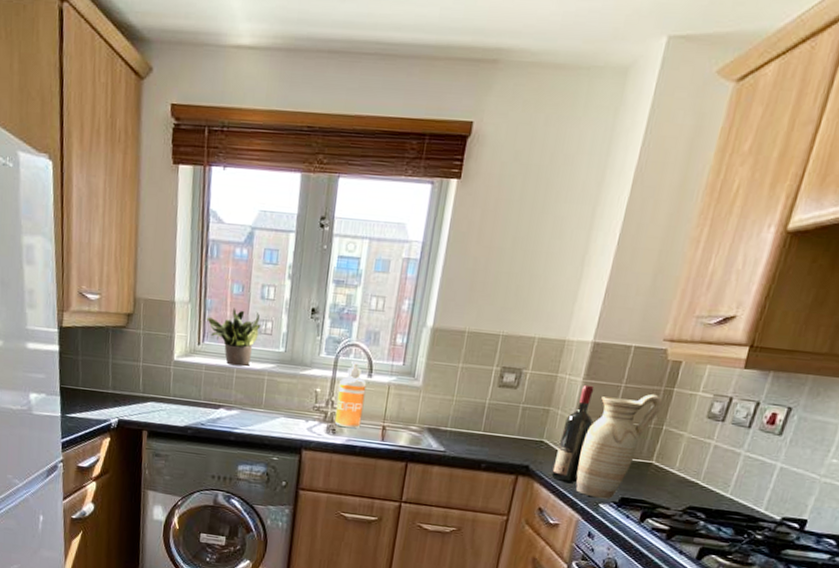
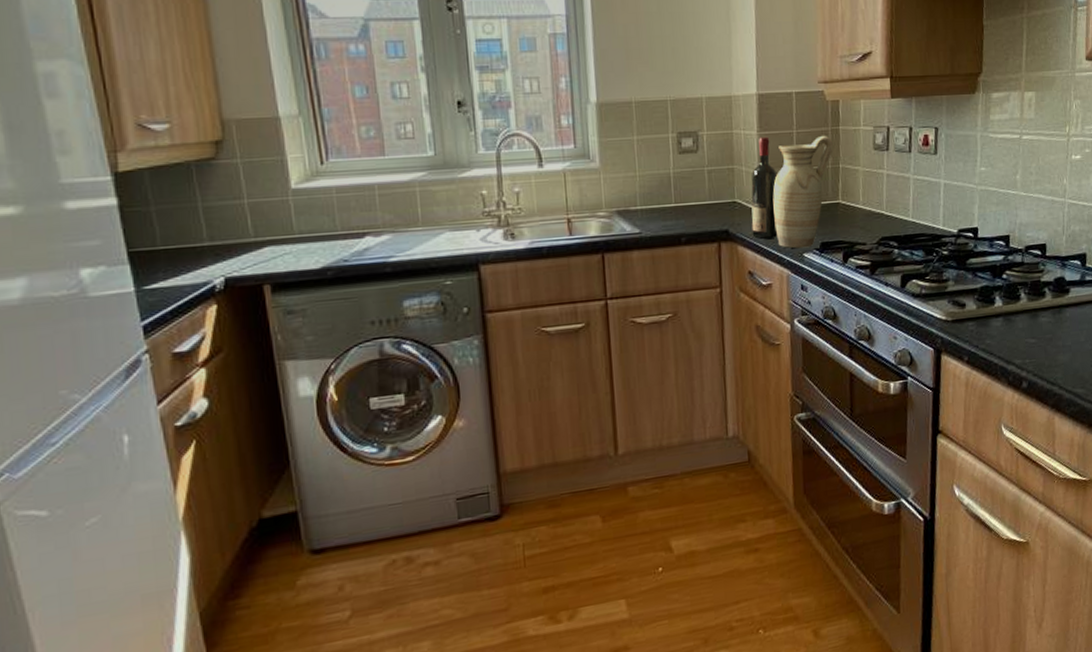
potted plant: present [206,308,261,367] -> none [325,113,399,184]
soap dispenser: present [334,361,368,428] -> none [507,152,543,230]

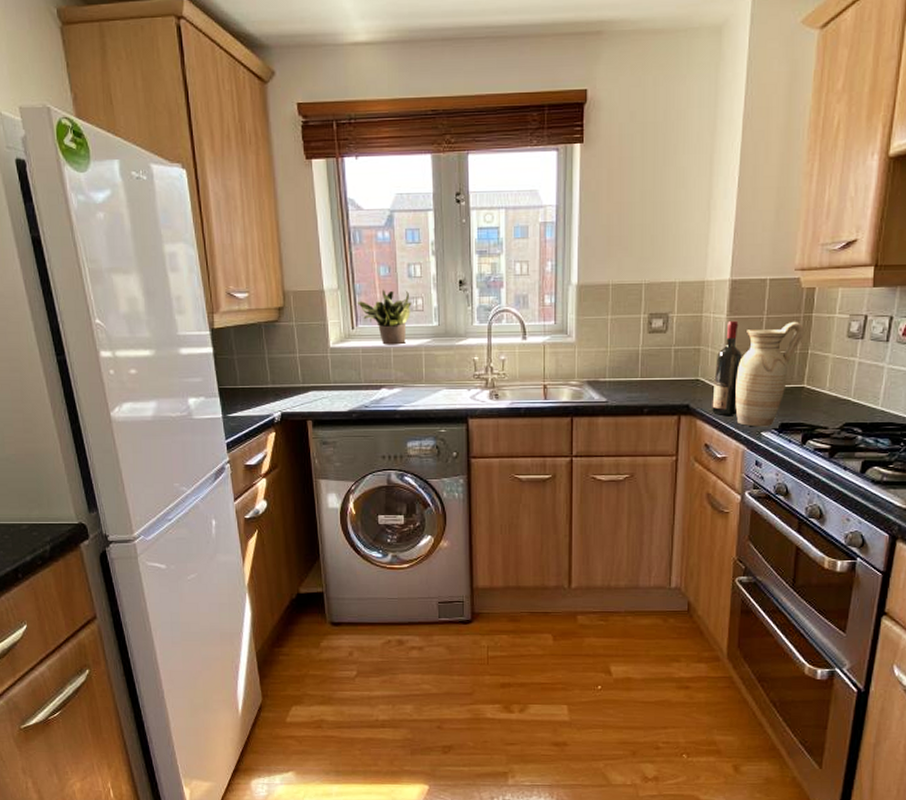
potted plant: none [325,113,399,184] -> present [356,289,412,346]

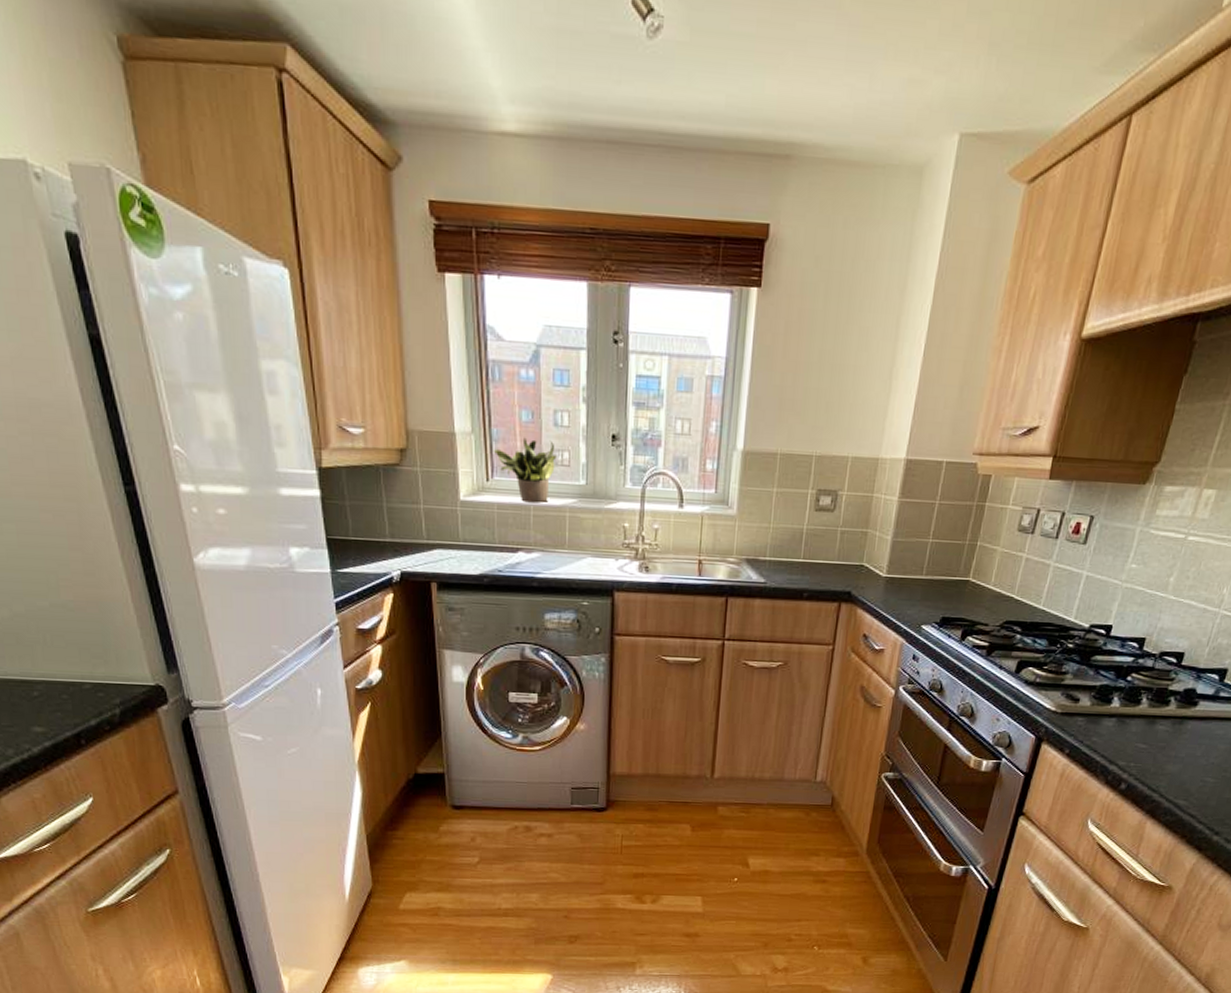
wine bottle: present [712,320,743,415] -> none [873,503,911,606]
ceramic jug: present [735,321,805,427] -> none [897,509,977,620]

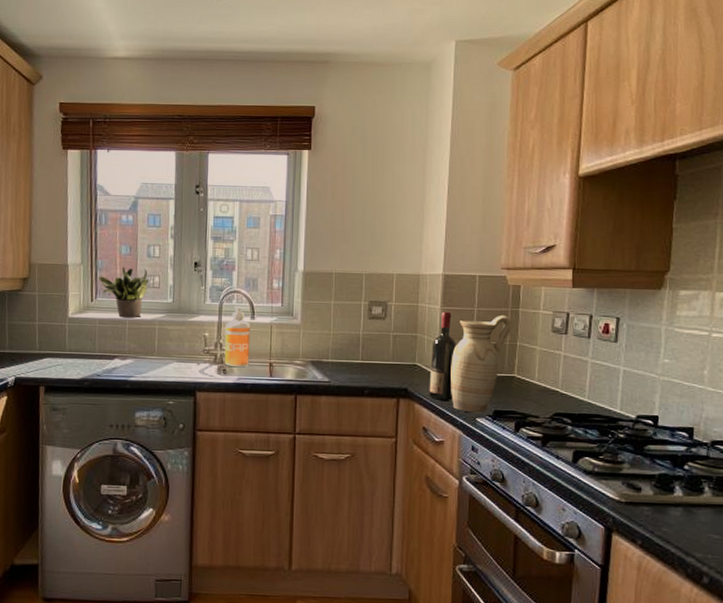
soap dispenser: none [646,491,678,565] -> present [224,306,251,368]
wine bottle: none [873,503,911,606] -> present [429,311,457,400]
ceramic jug: none [897,509,977,620] -> present [451,314,513,413]

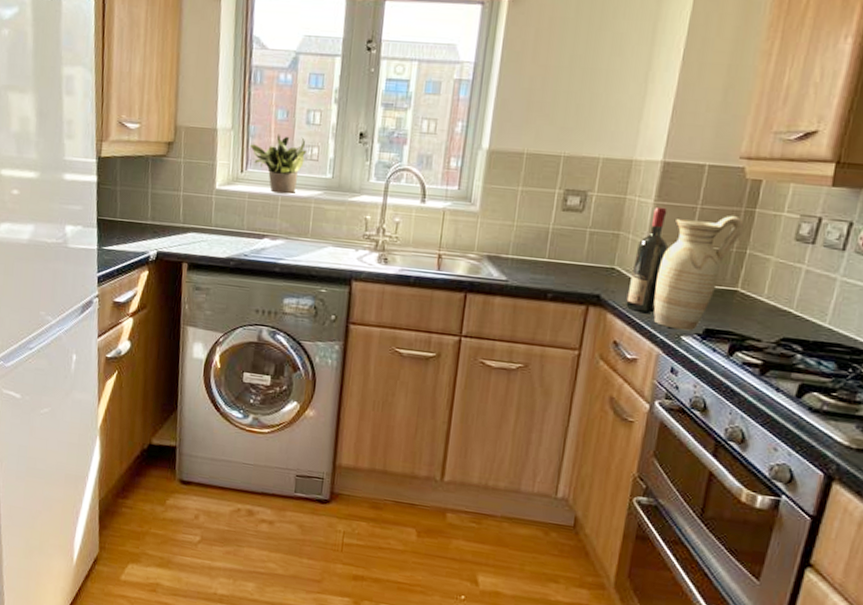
soap dispenser: present [224,306,251,368] -> none [386,186,421,257]

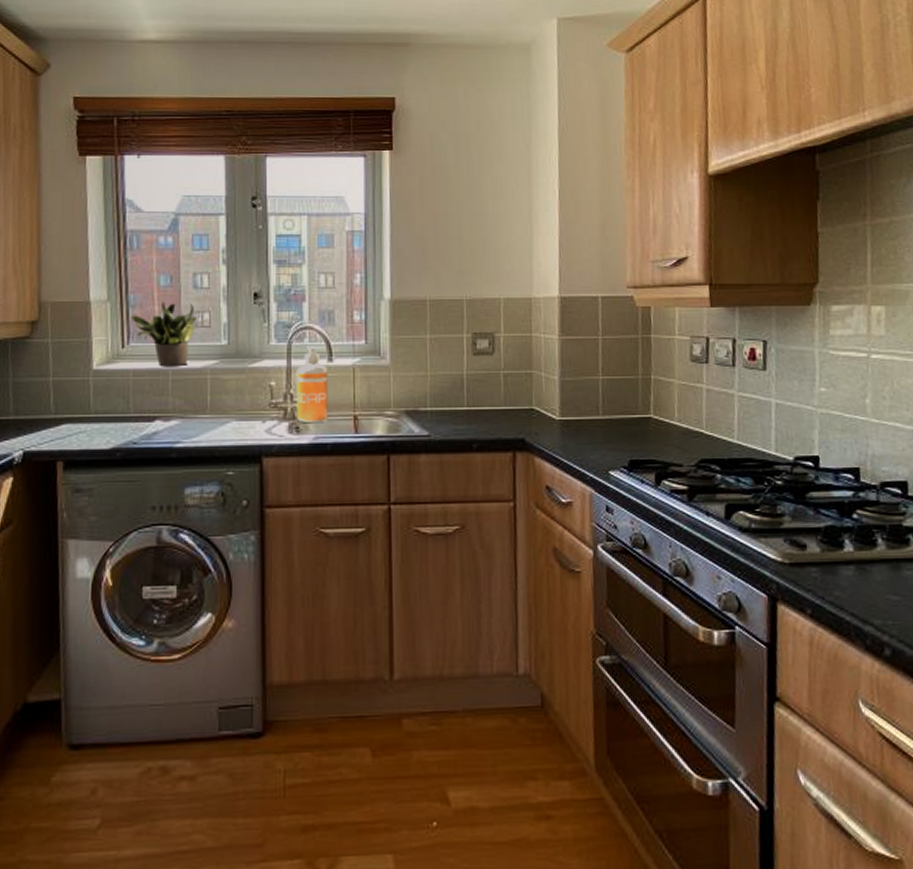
soap dispenser: none [386,186,421,257] -> present [296,346,328,424]
wine bottle: present [625,206,669,313] -> none [550,341,581,451]
ceramic jug: present [653,215,745,331] -> none [575,343,645,465]

